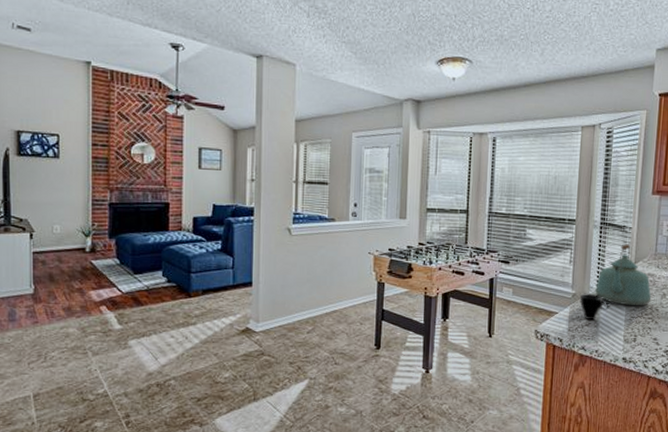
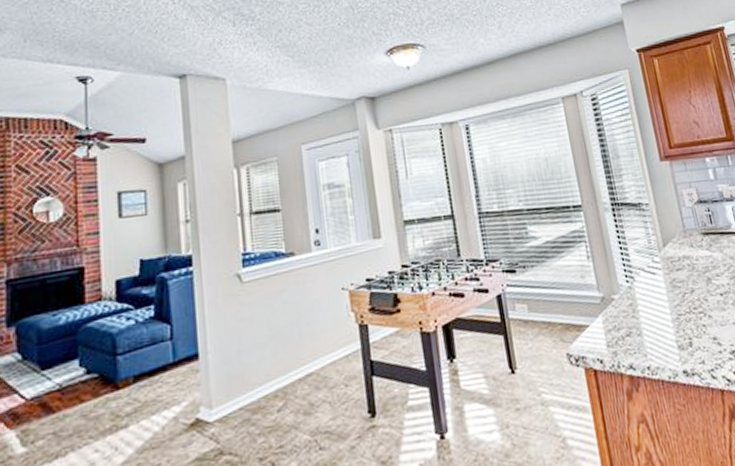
cup: present [579,293,611,321] -> none [610,293,650,328]
kettle: present [595,244,652,306] -> none [625,224,696,302]

